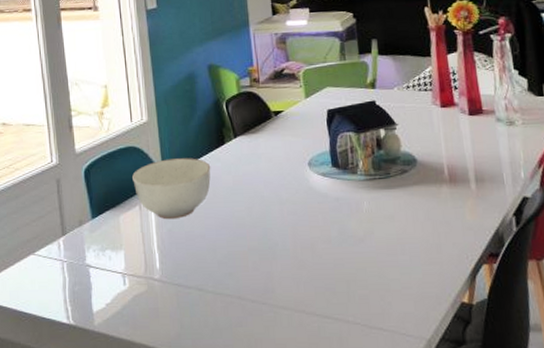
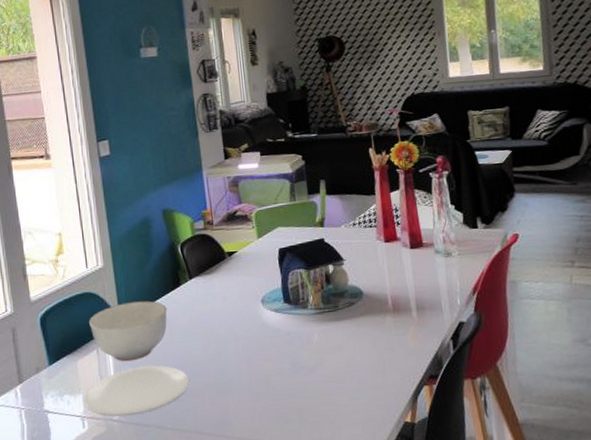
plate: none [124,225,232,276] -> present [83,365,189,417]

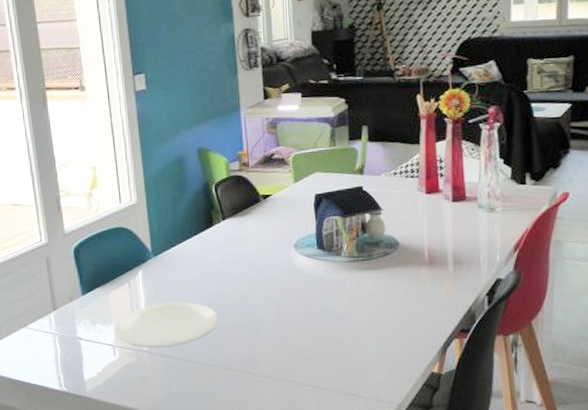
bowl: present [89,300,168,361] -> none [122,239,199,296]

